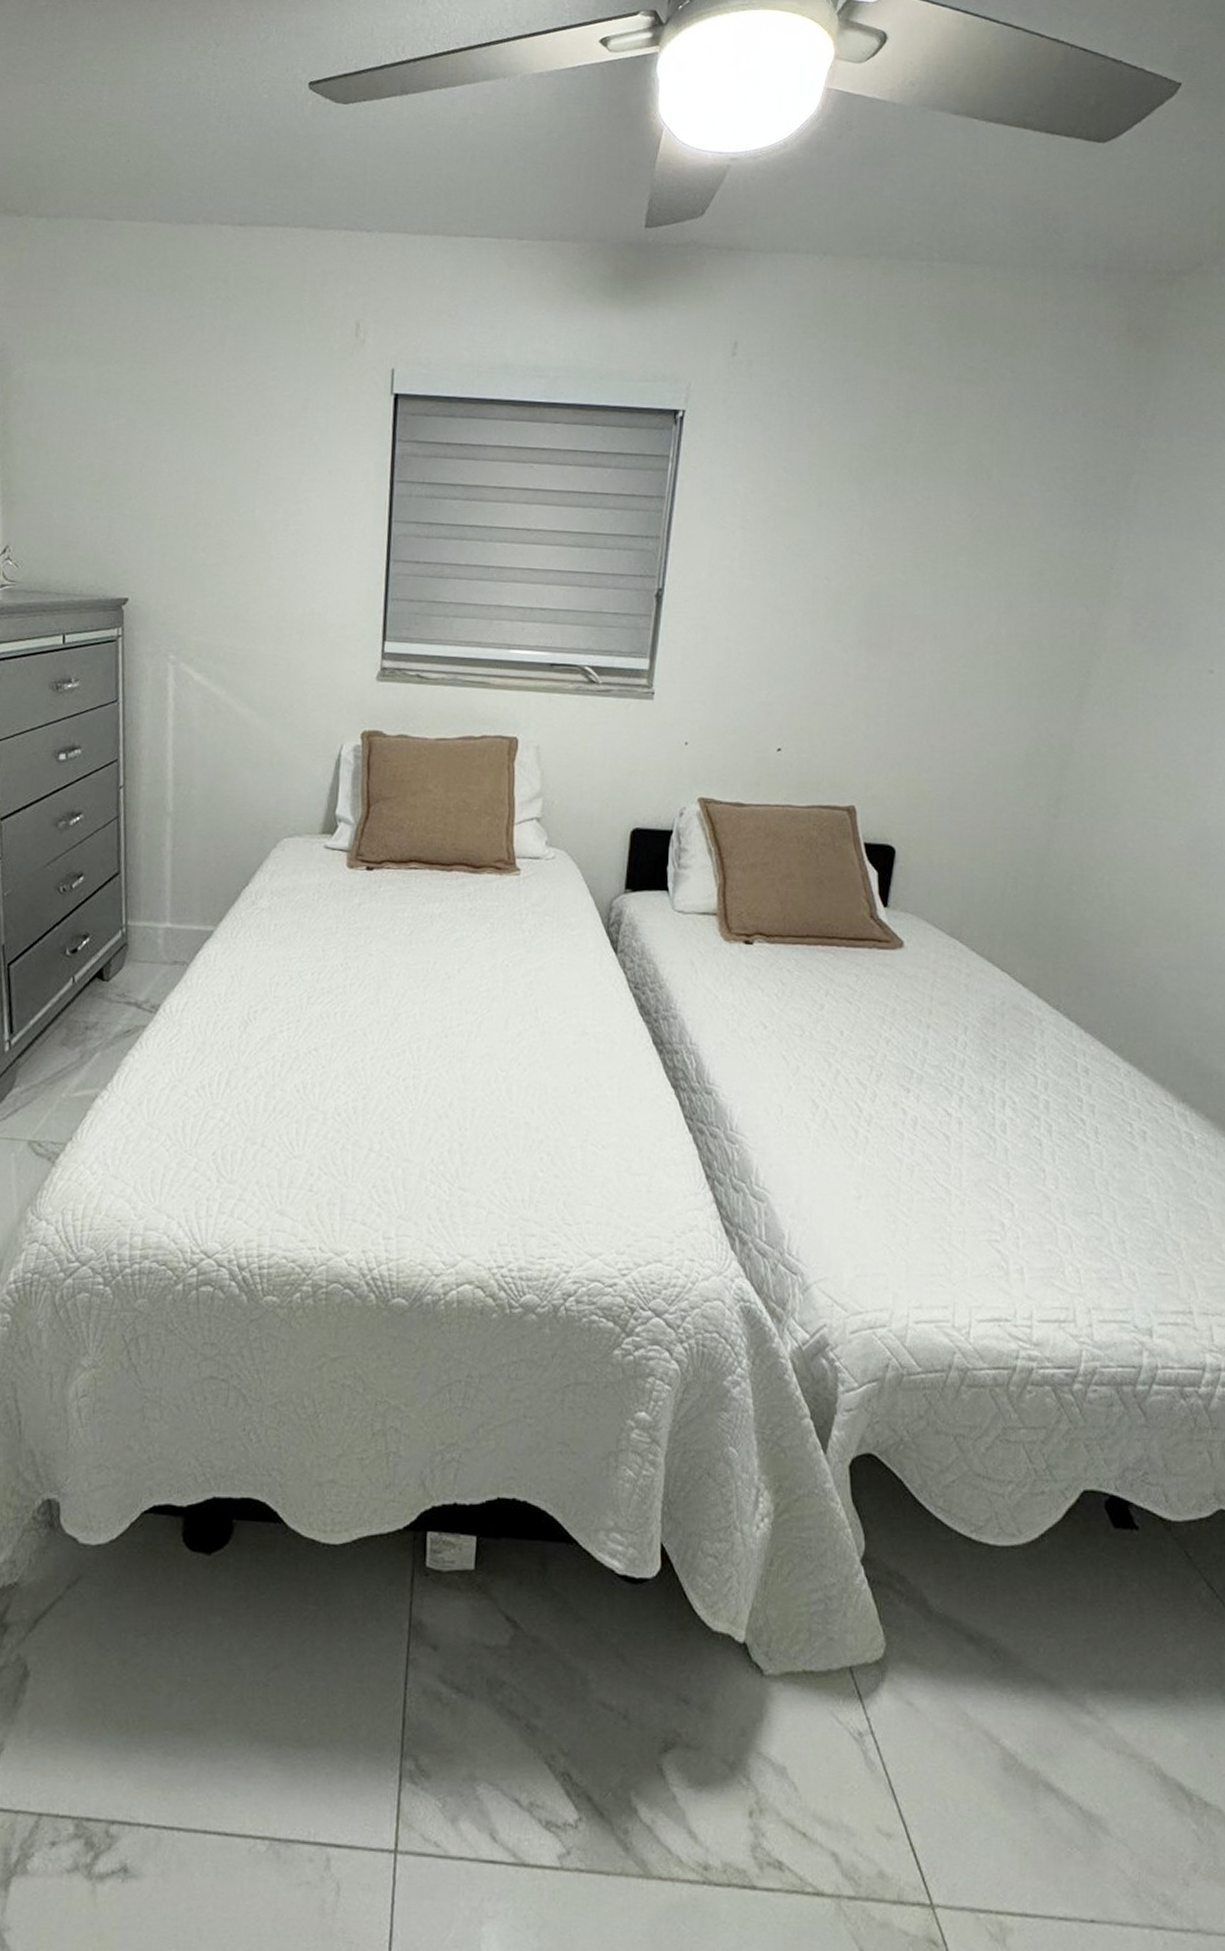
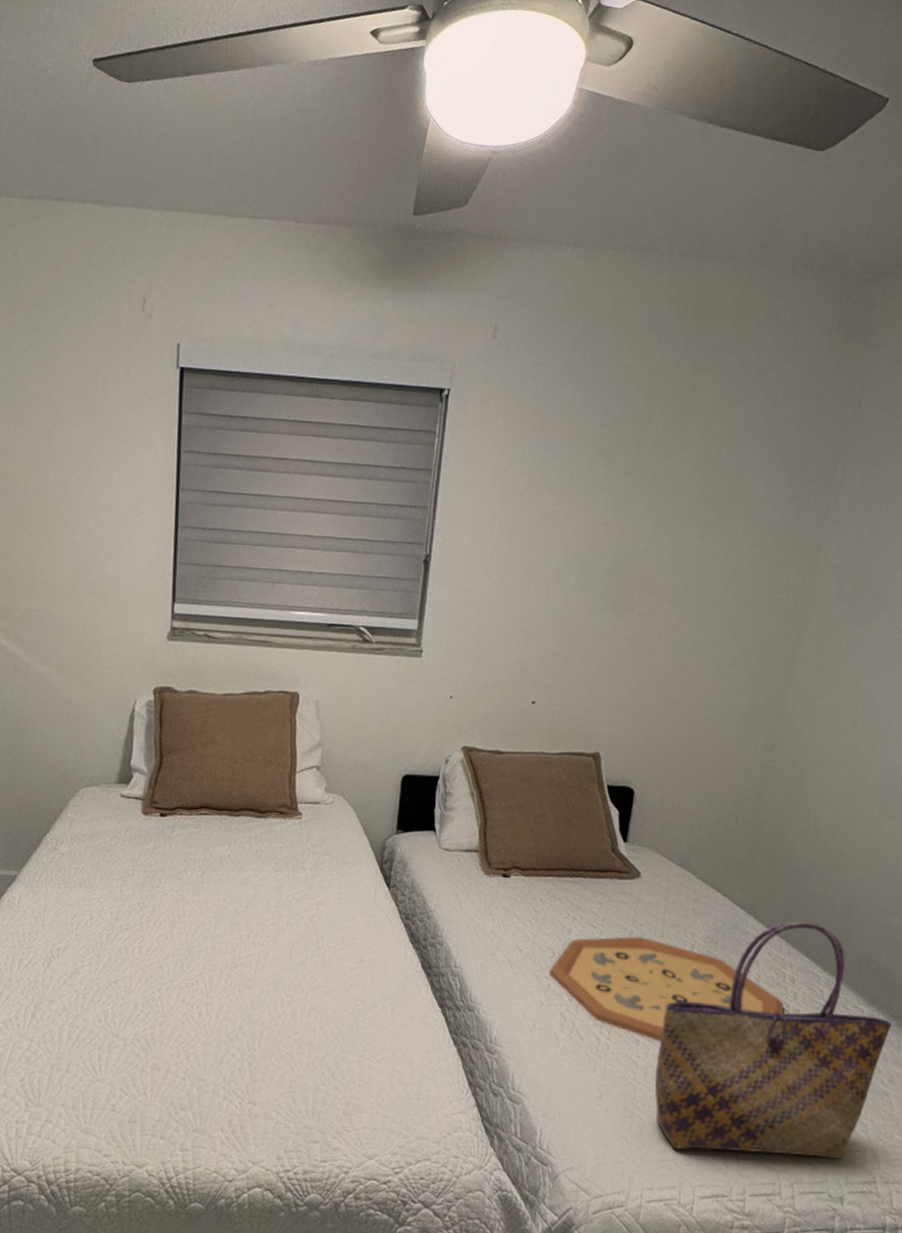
decorative tray: none [797,1014,1076,1137] -> present [548,936,784,1042]
tote bag: none [922,1002,1209,1282] -> present [654,921,893,1158]

